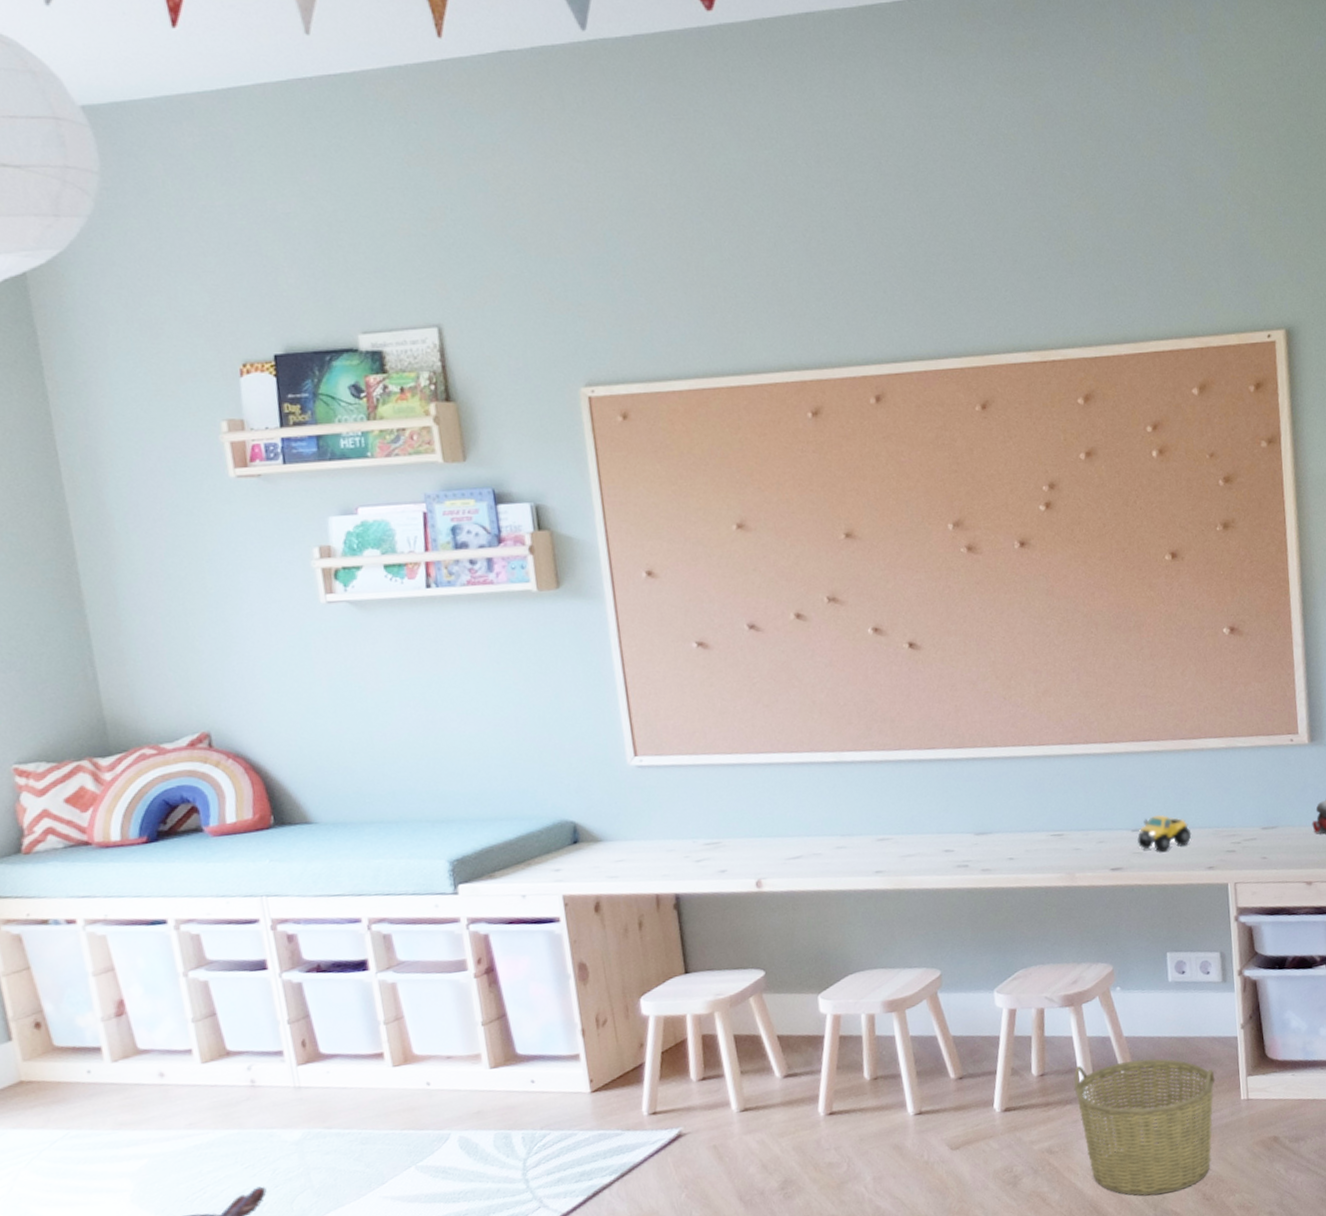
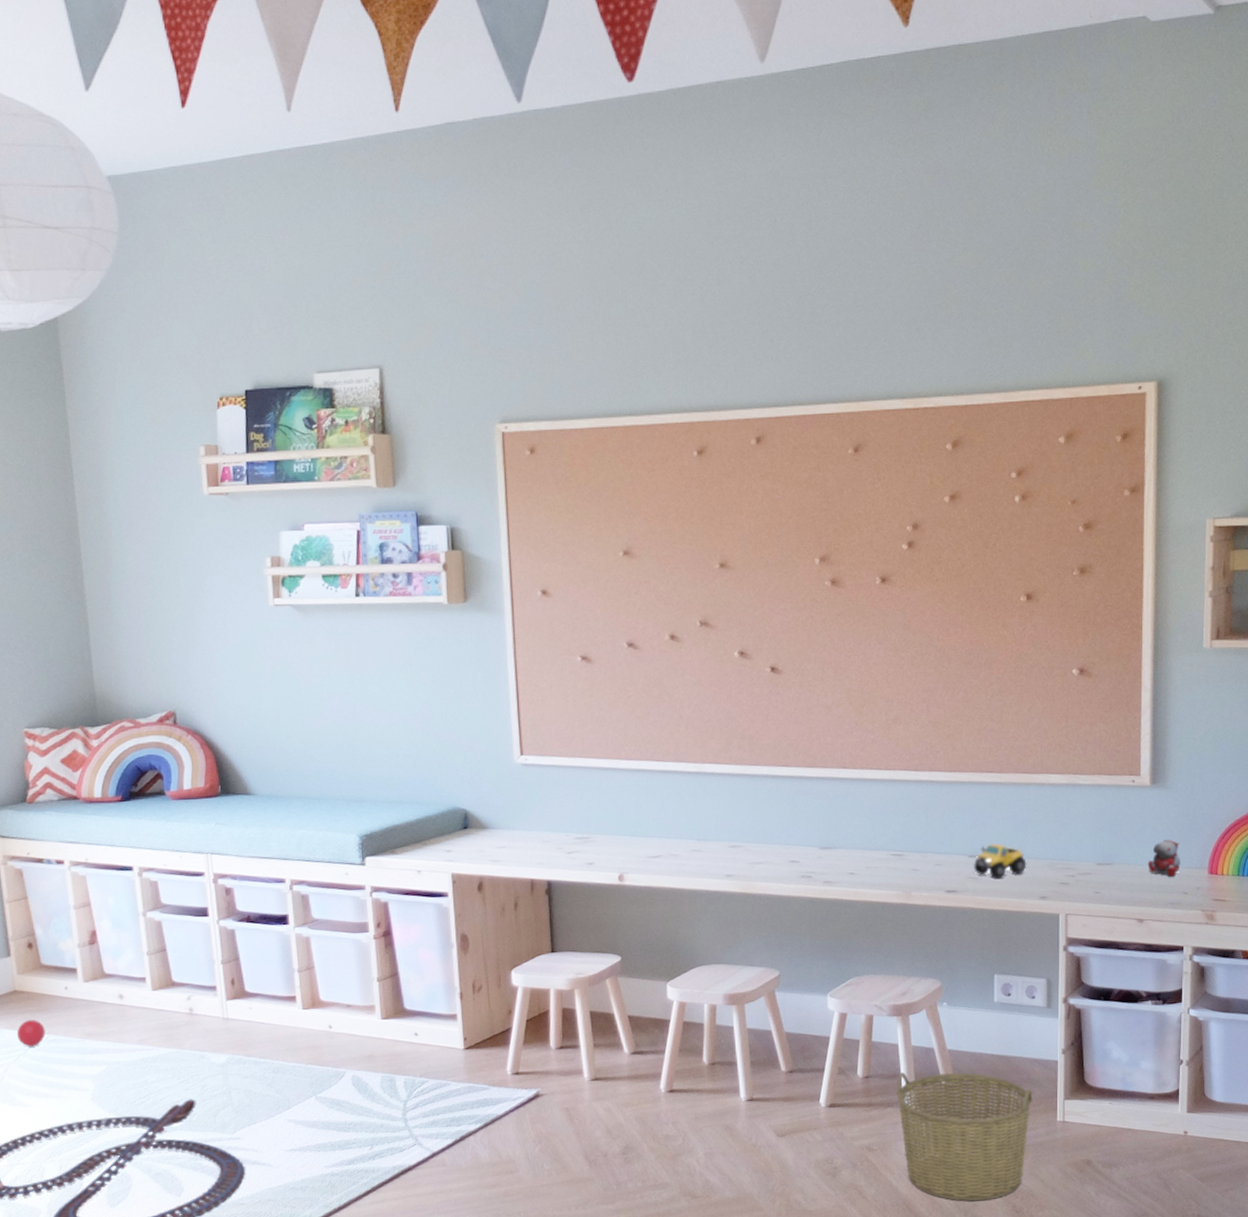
ball: none [26,1114,65,1148] -> present [16,1020,46,1047]

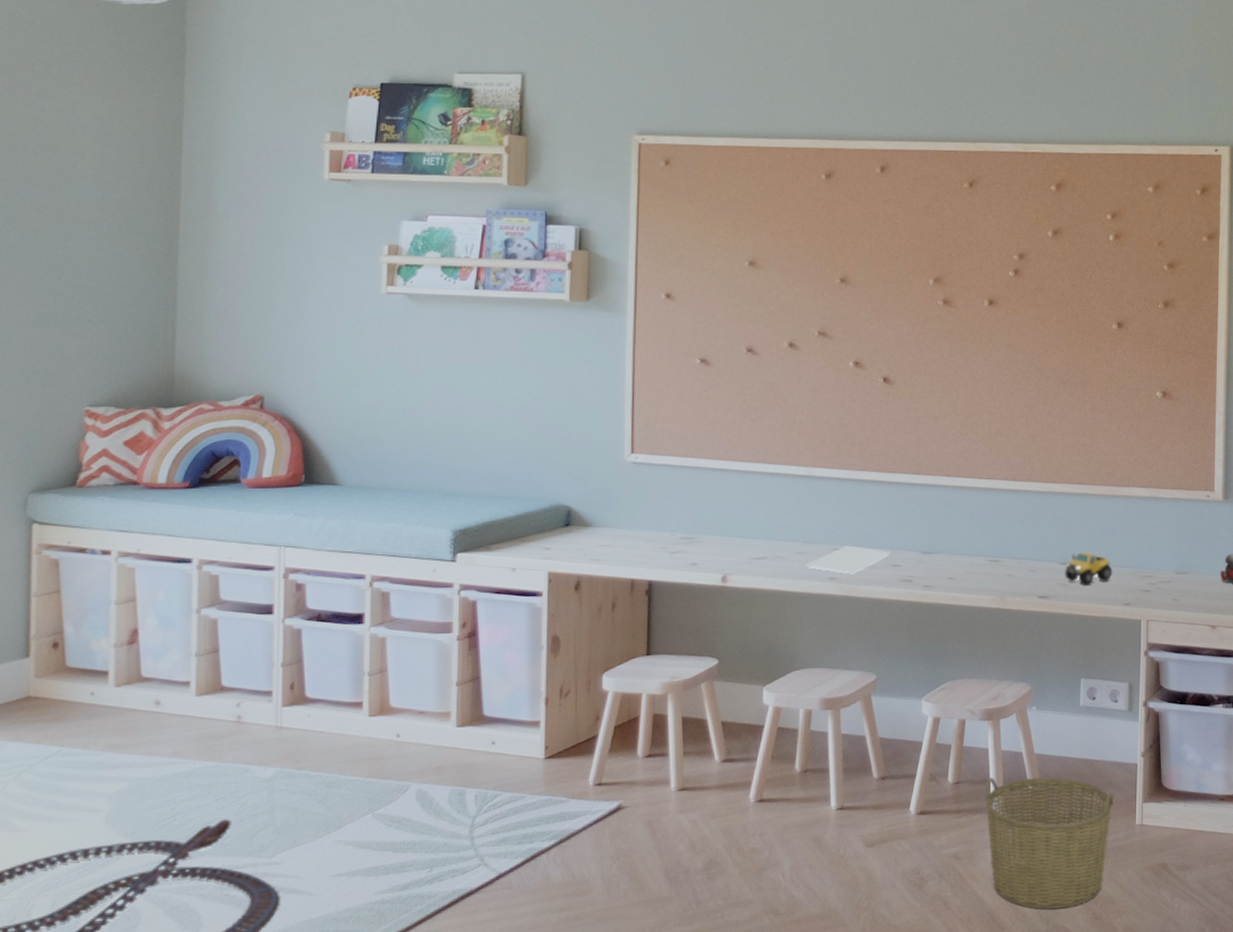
ball: present [16,1020,46,1047] -> none [22,730,59,762]
paper: none [702,842,787,869] -> present [806,545,890,572]

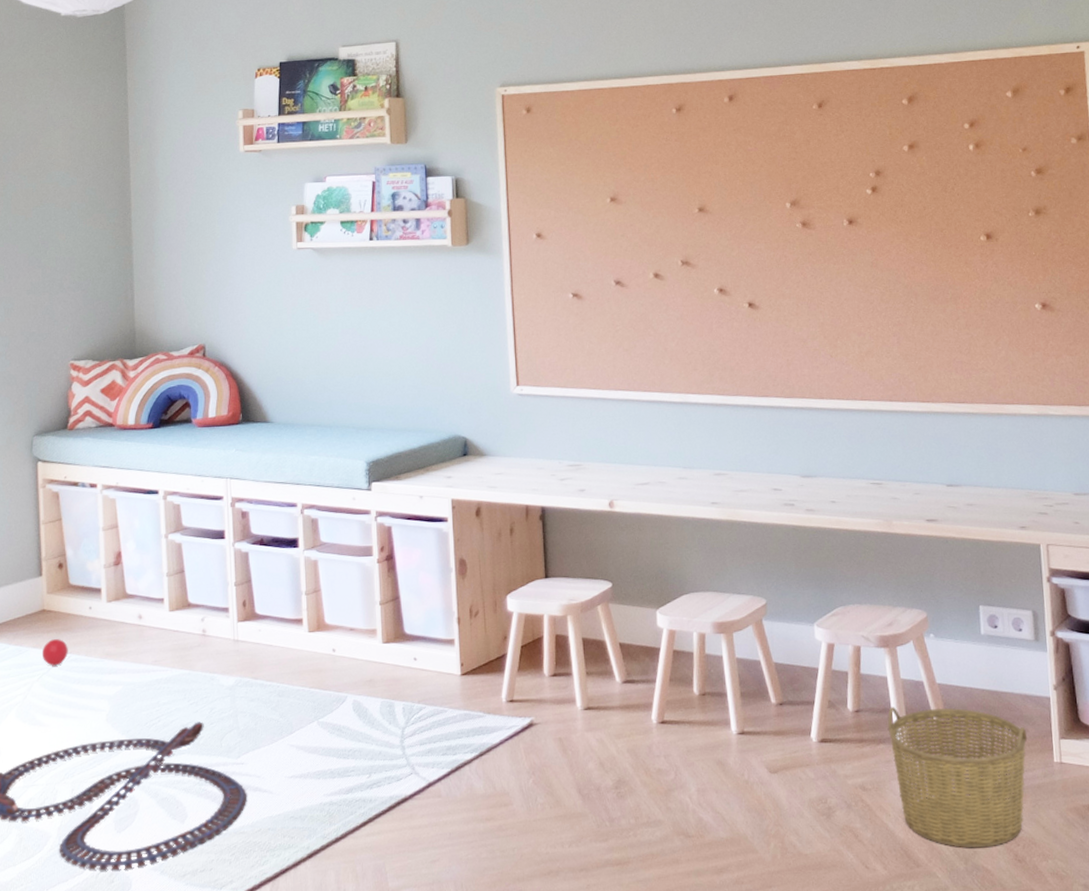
ball: none [22,730,59,762] -> present [41,639,68,666]
paper: present [806,545,890,572] -> none [688,470,770,497]
toy car: present [1065,551,1113,585] -> none [952,472,1004,508]

